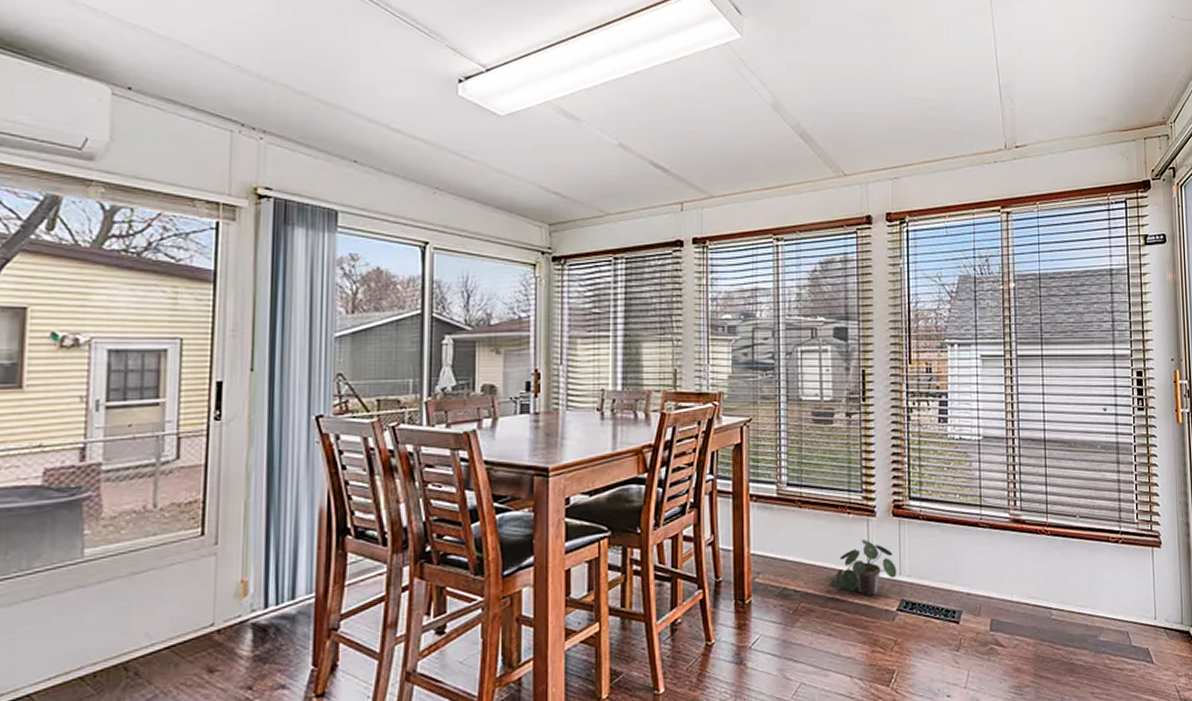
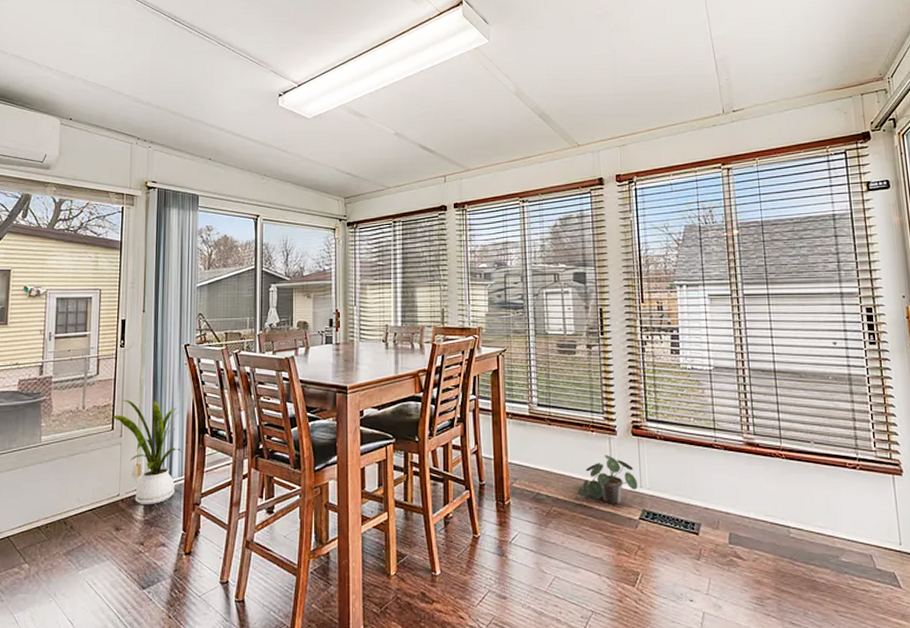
house plant: none [202,492,311,636] -> present [112,399,182,505]

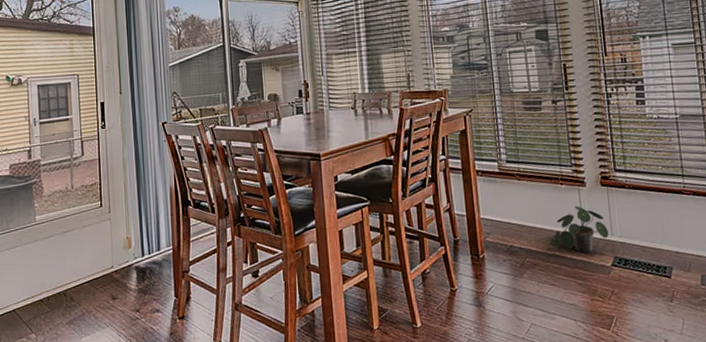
house plant: present [112,399,182,505] -> none [100,177,168,275]

